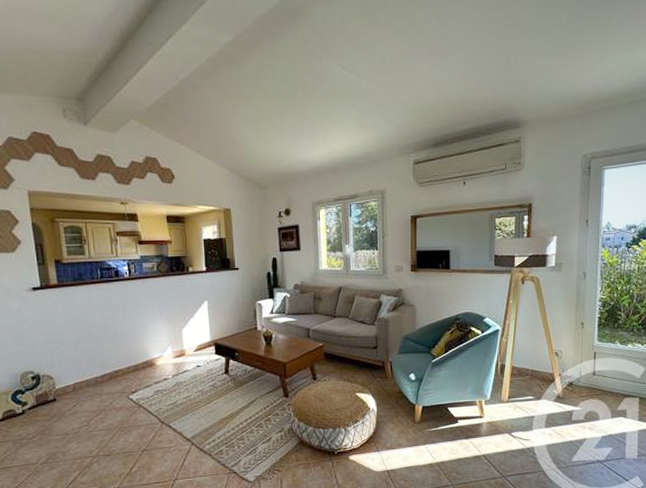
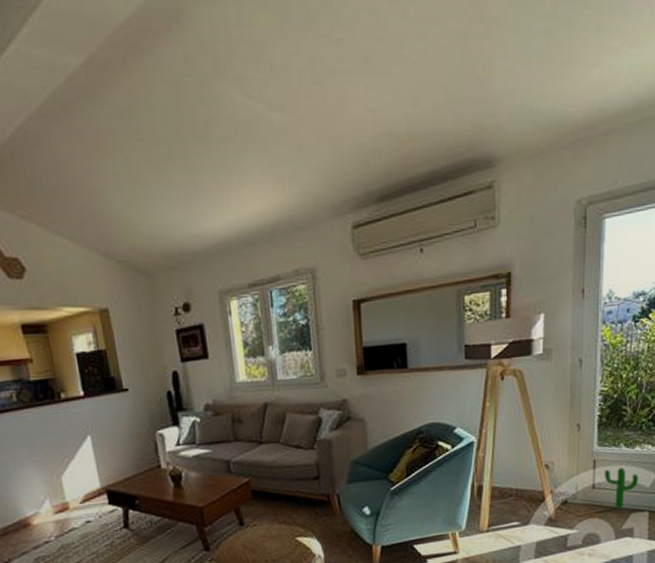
cactus: none [603,360,631,394] -> present [605,467,638,509]

